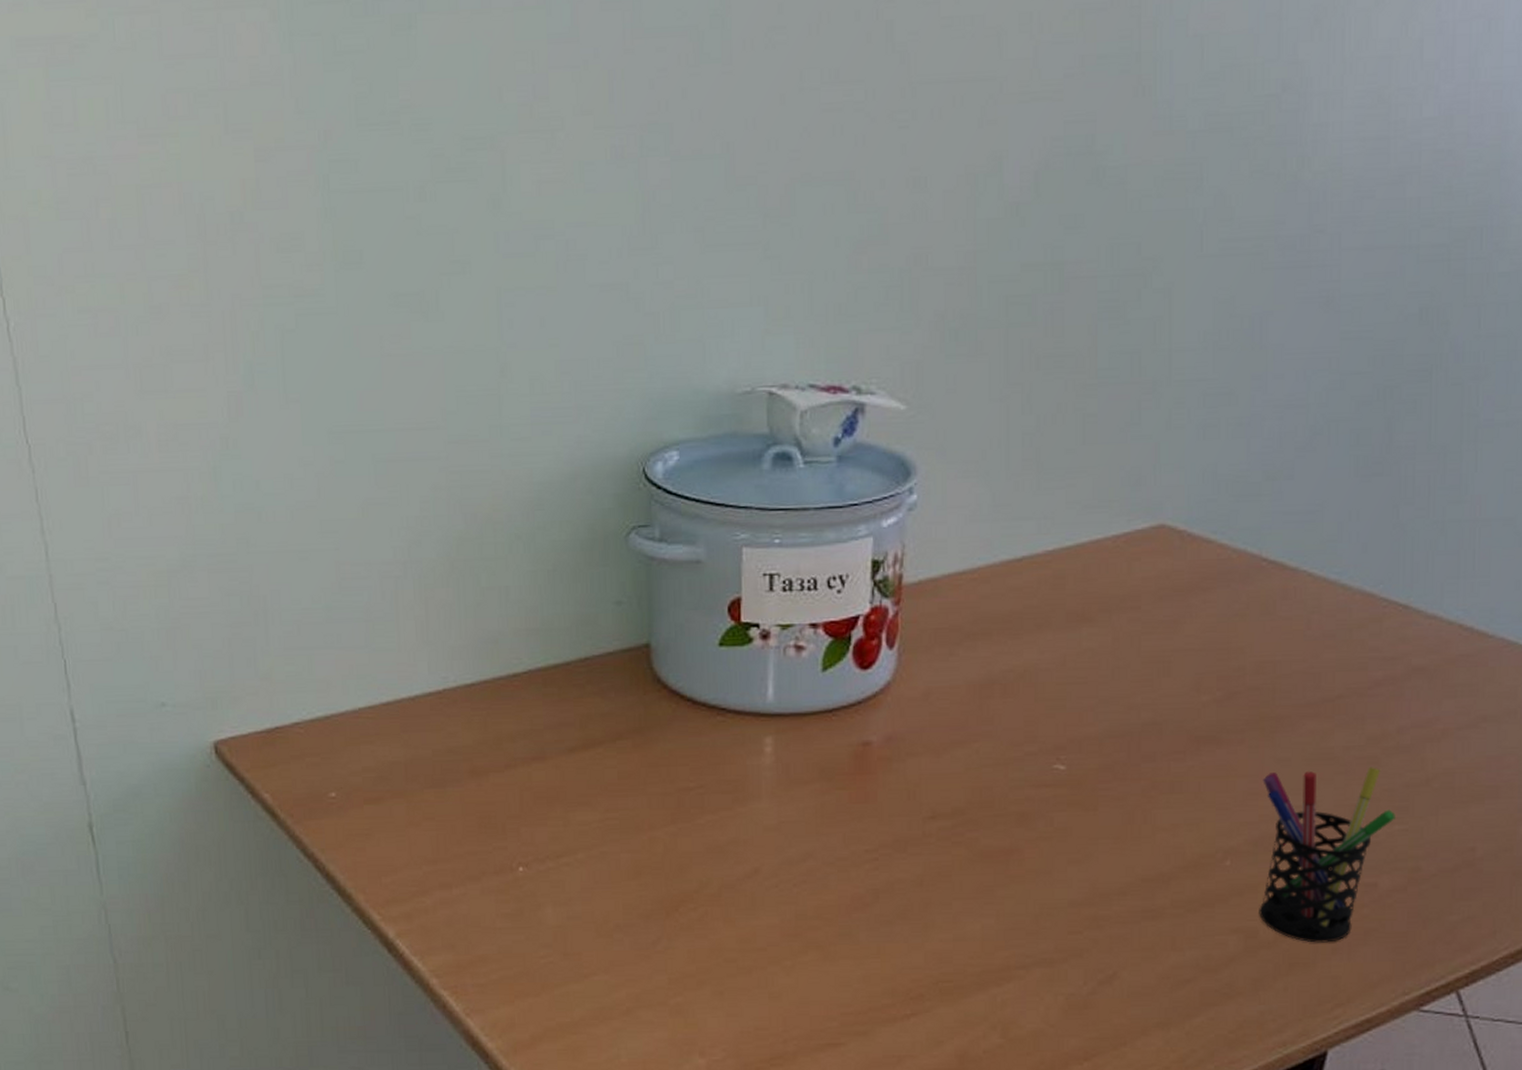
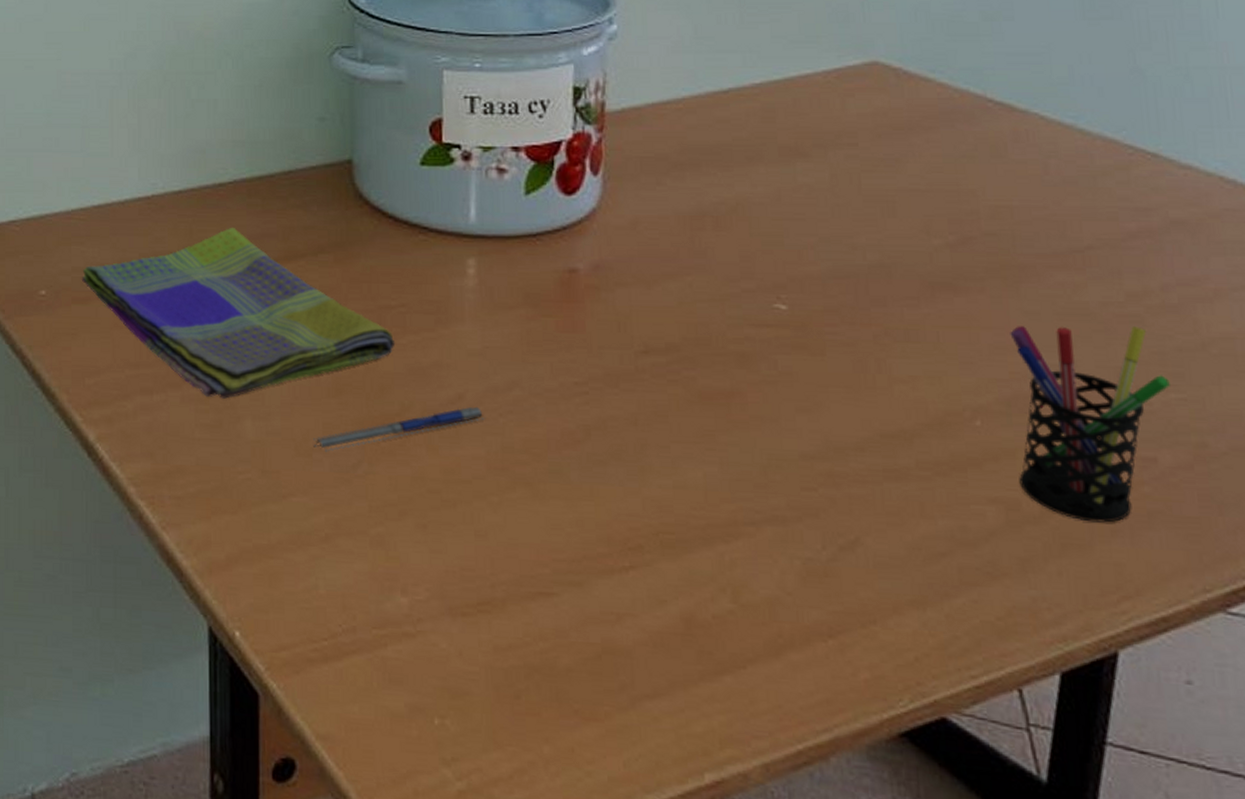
dish towel: none [373,719,694,888] -> present [82,228,395,399]
pen: none [614,878,781,932] -> present [313,406,486,452]

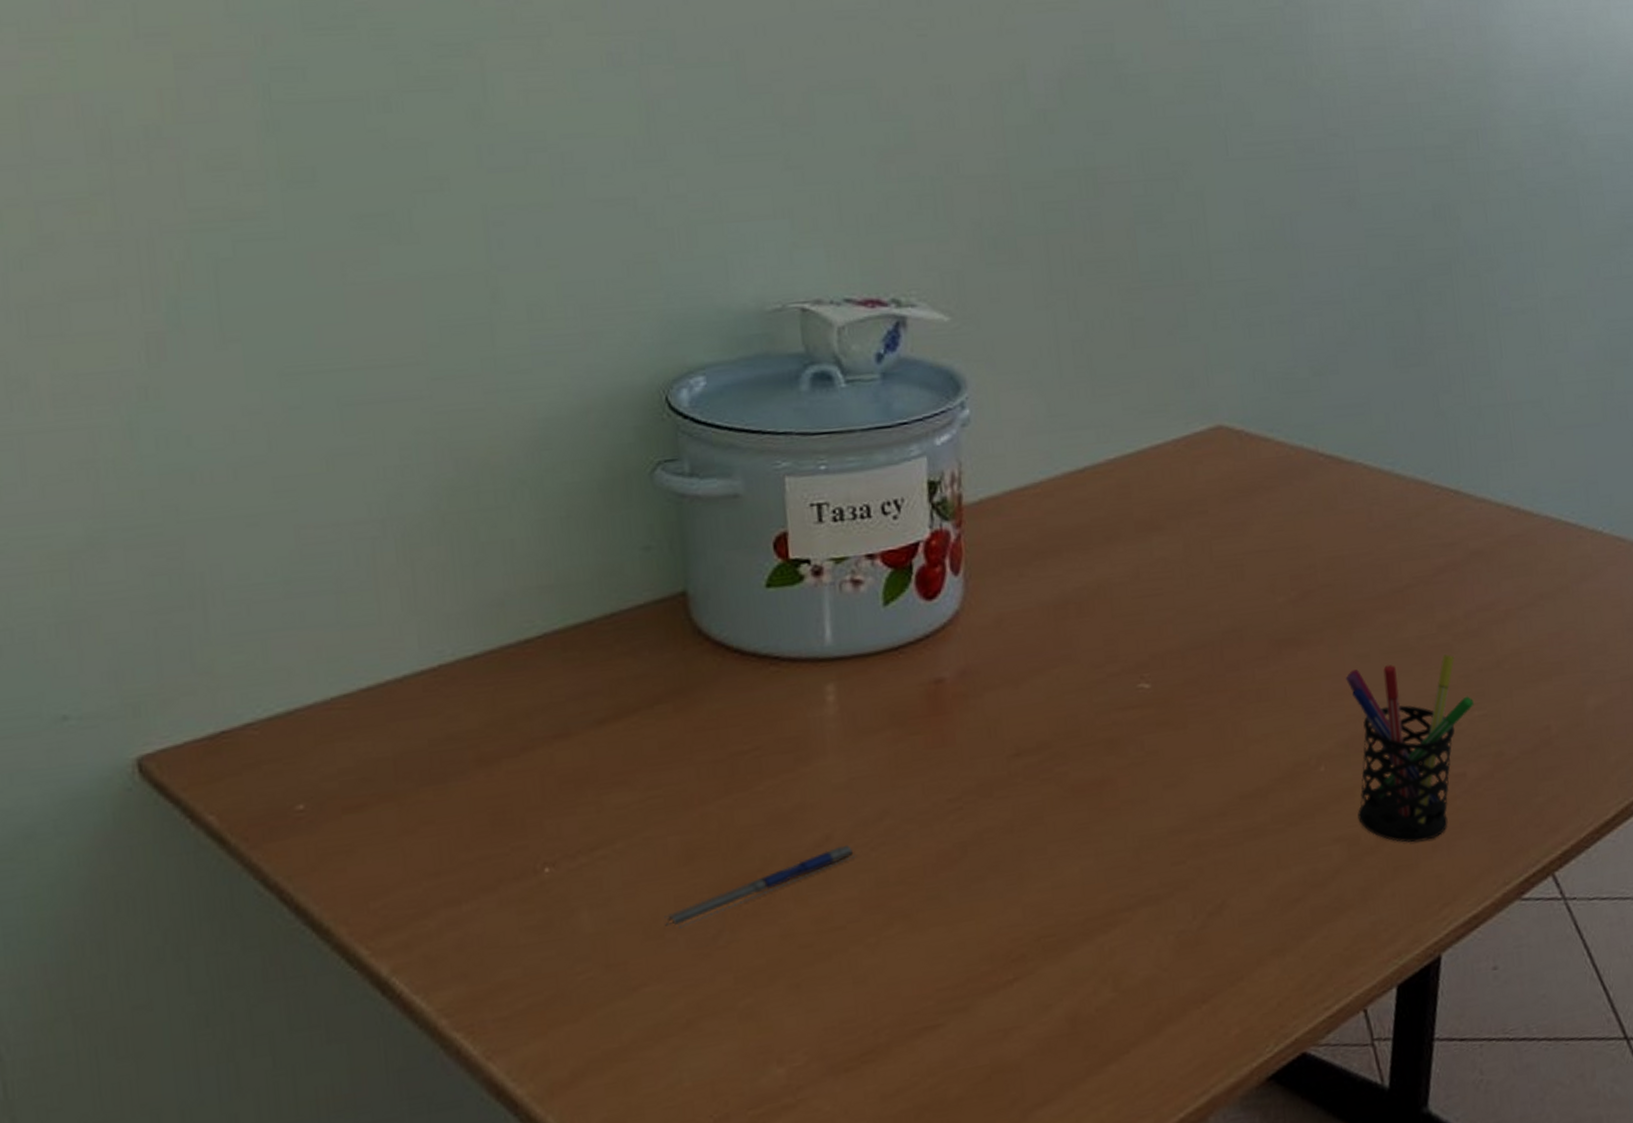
dish towel: present [82,228,395,399] -> none [353,690,752,894]

